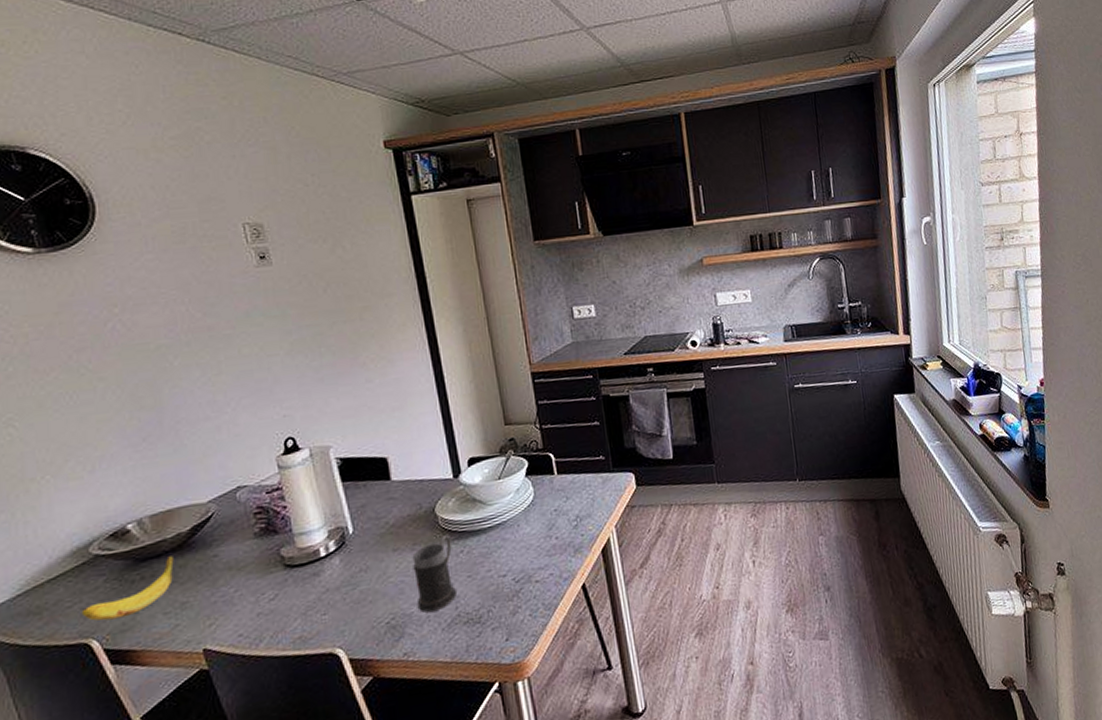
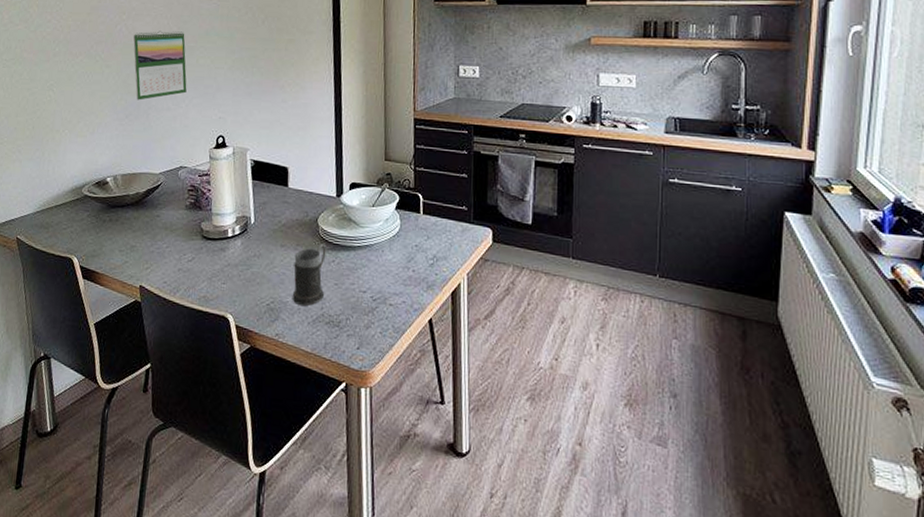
banana: present [81,556,174,621] -> none [71,208,132,246]
calendar: none [136,317,230,416] -> present [133,31,187,100]

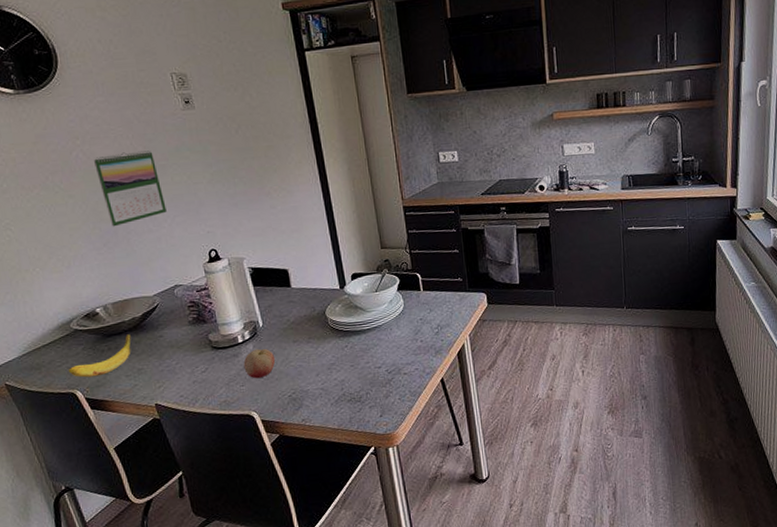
banana: none [71,208,132,246] -> present [68,334,132,378]
fruit: none [228,246,260,279] -> present [243,348,276,379]
mug: present [292,243,327,306] -> none [308,333,342,390]

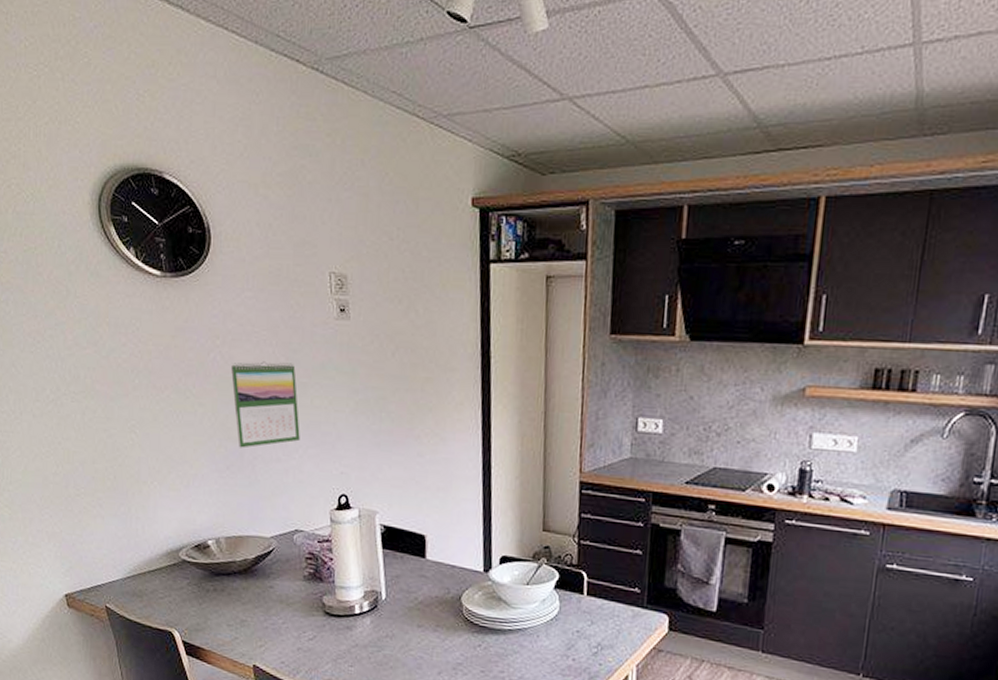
banana: present [68,334,132,378] -> none [169,577,239,619]
fruit: present [243,348,276,379] -> none [356,625,394,662]

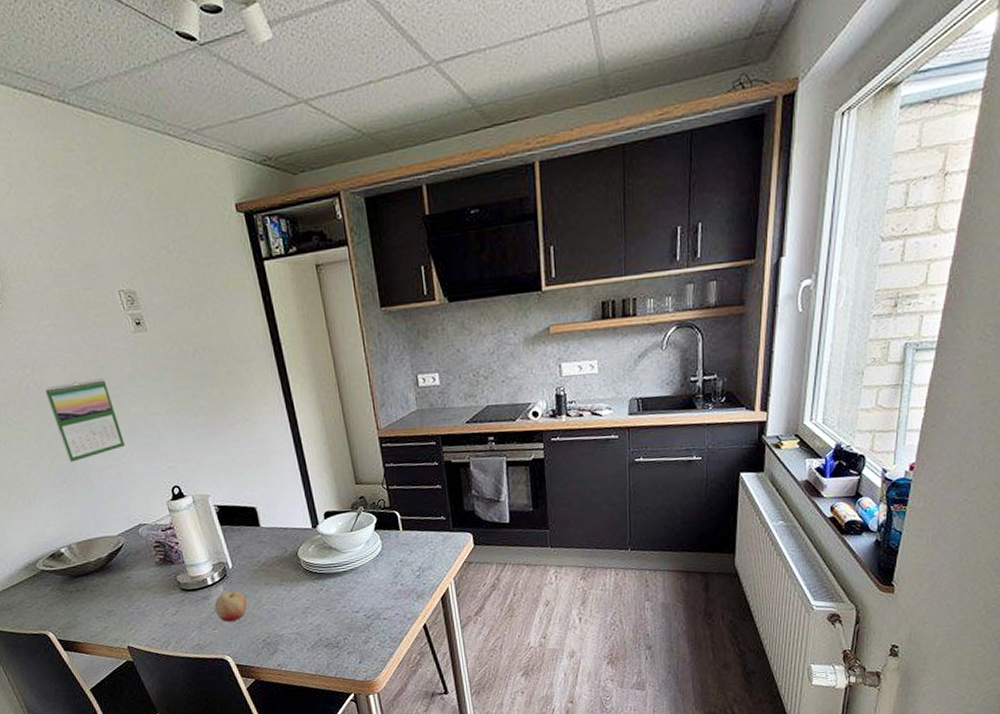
fruit: none [356,625,394,662] -> present [214,590,248,622]

